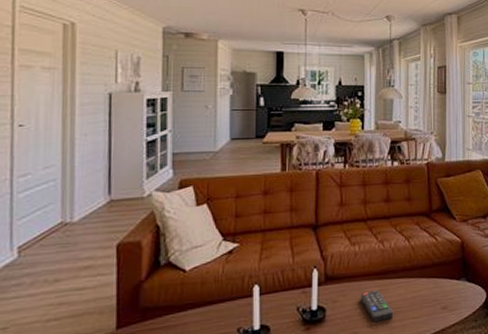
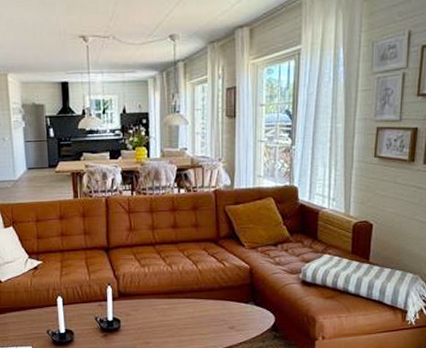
remote control: present [361,290,394,323] -> none [152,307,183,335]

